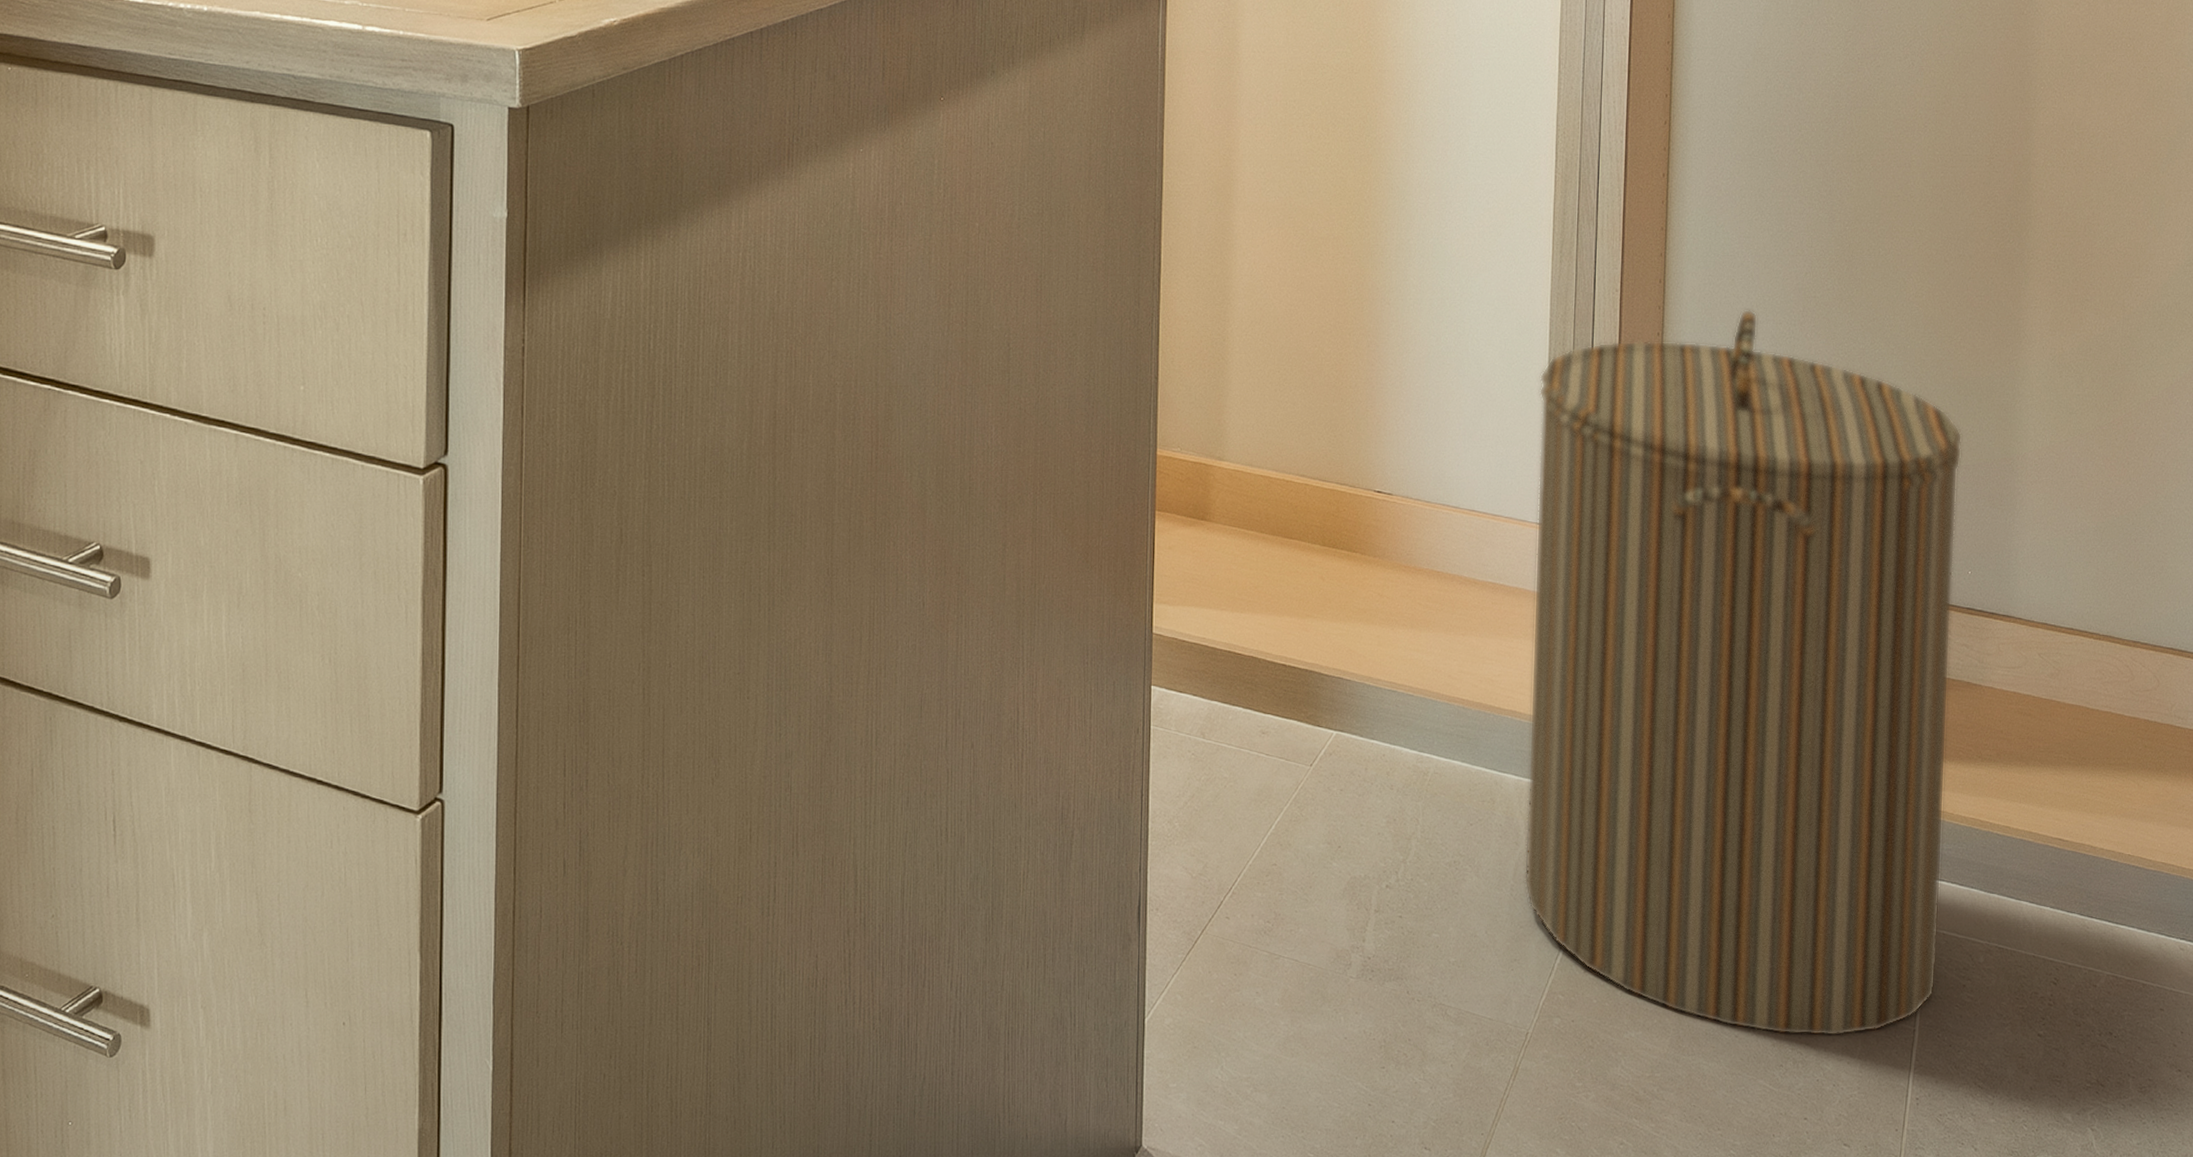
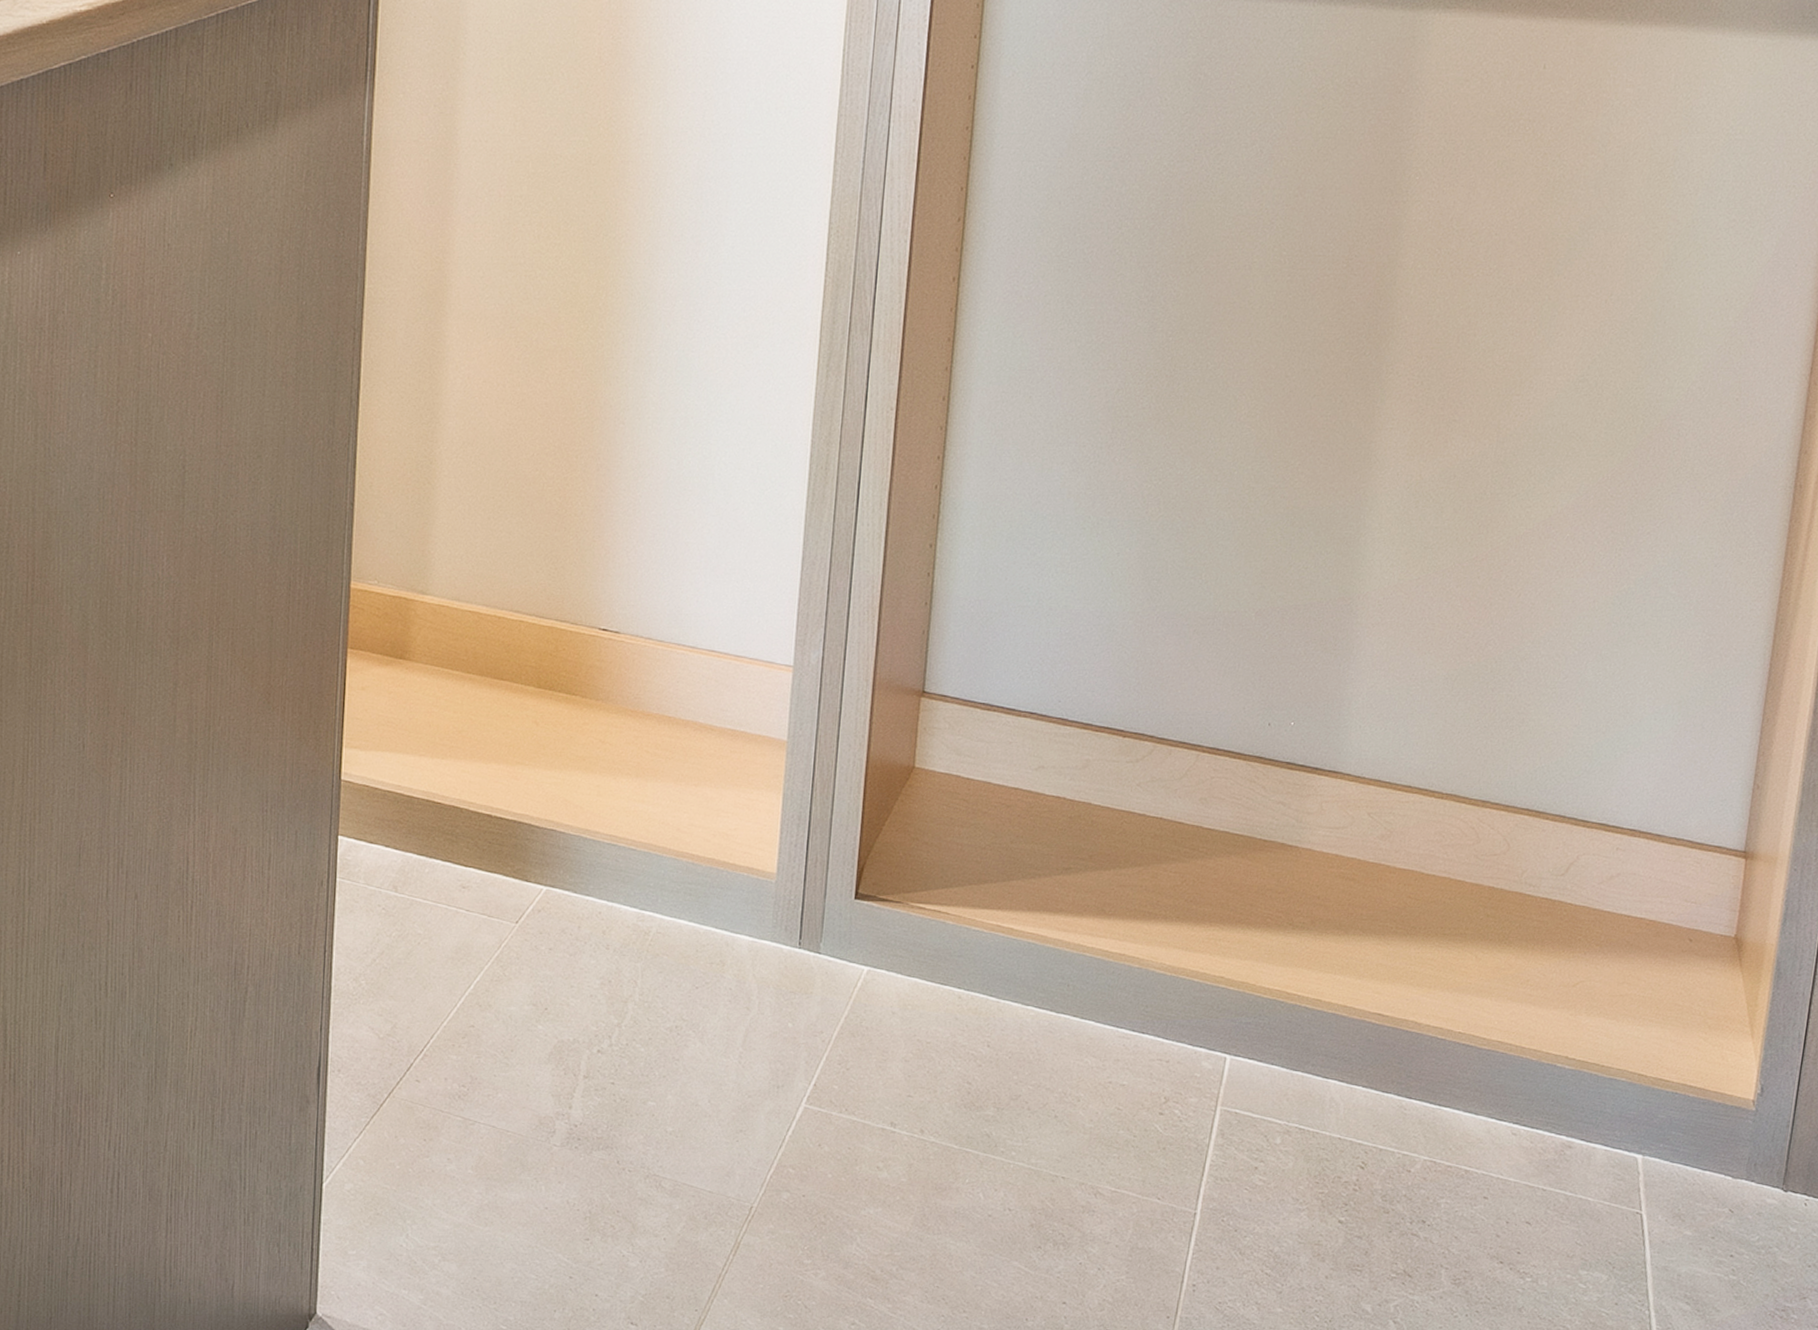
laundry hamper: present [1523,309,1963,1037] -> none [754,430,1294,1218]

